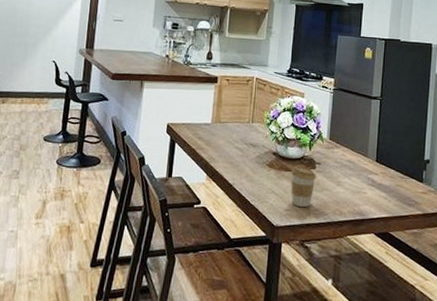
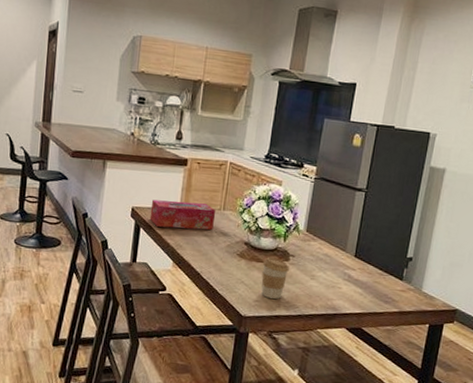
tissue box: none [184,115,246,143] -> present [149,199,216,230]

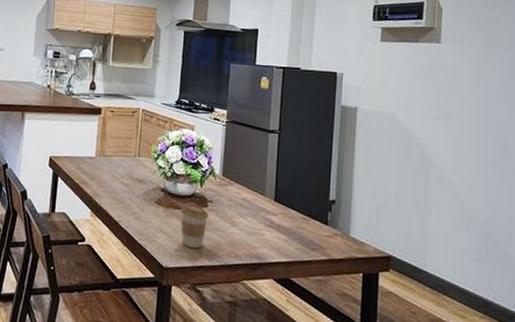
tissue box: present [149,199,216,230] -> none [67,148,131,178]

